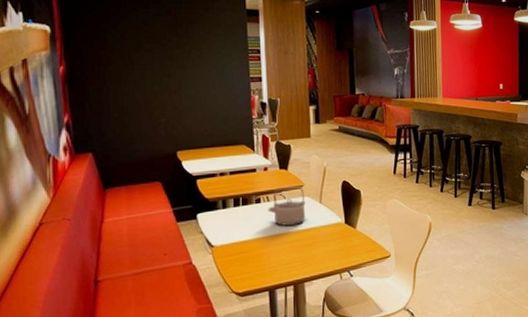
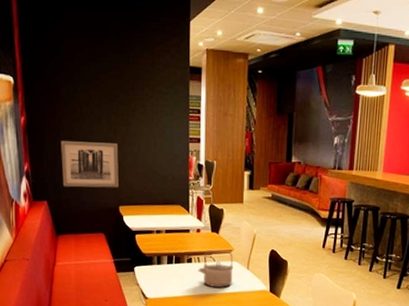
wall art: none [107,87,175,137] -> present [61,141,119,188]

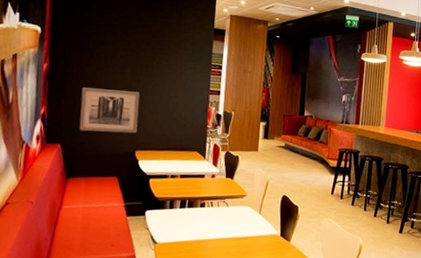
teapot: present [198,250,234,288] -> none [210,195,246,232]

